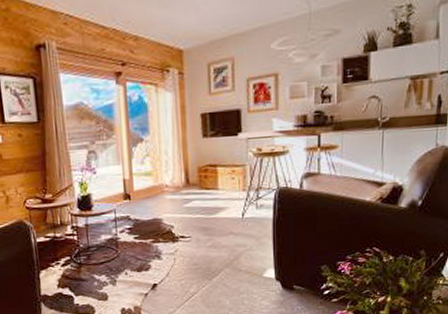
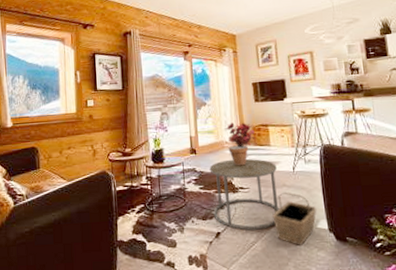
side table: none [146,204,224,281] -> present [209,158,280,231]
potted plant: none [164,162,201,213] -> present [224,123,255,166]
basket: none [215,240,265,295] -> present [272,192,317,245]

